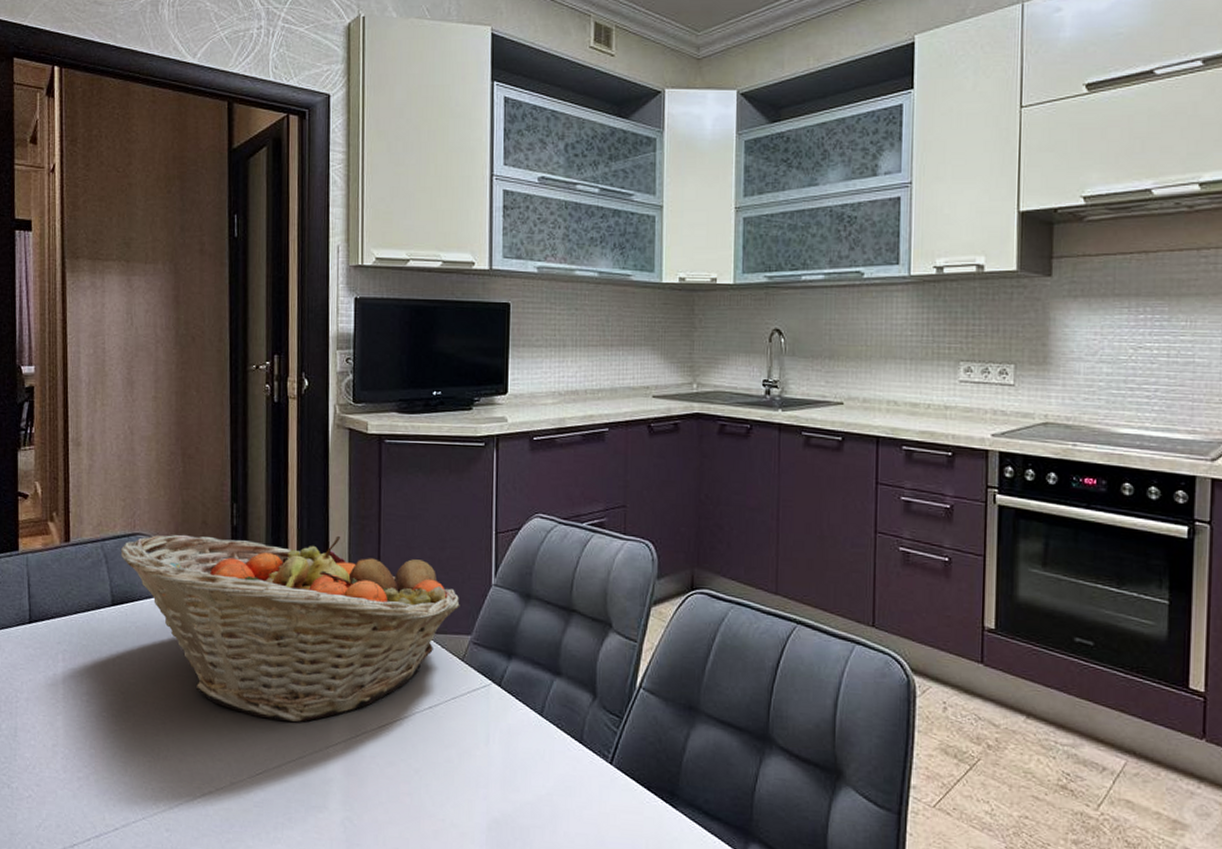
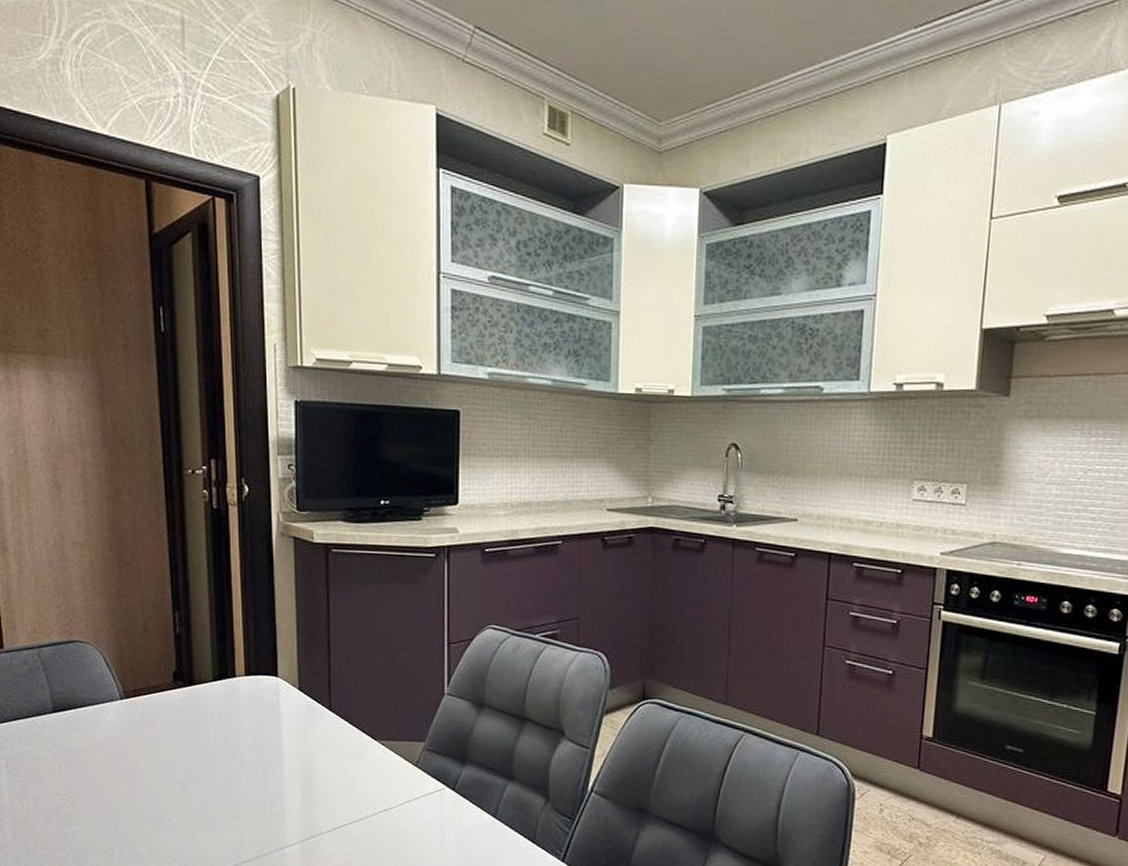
fruit basket: present [120,534,460,723] -> none [58,642,413,825]

